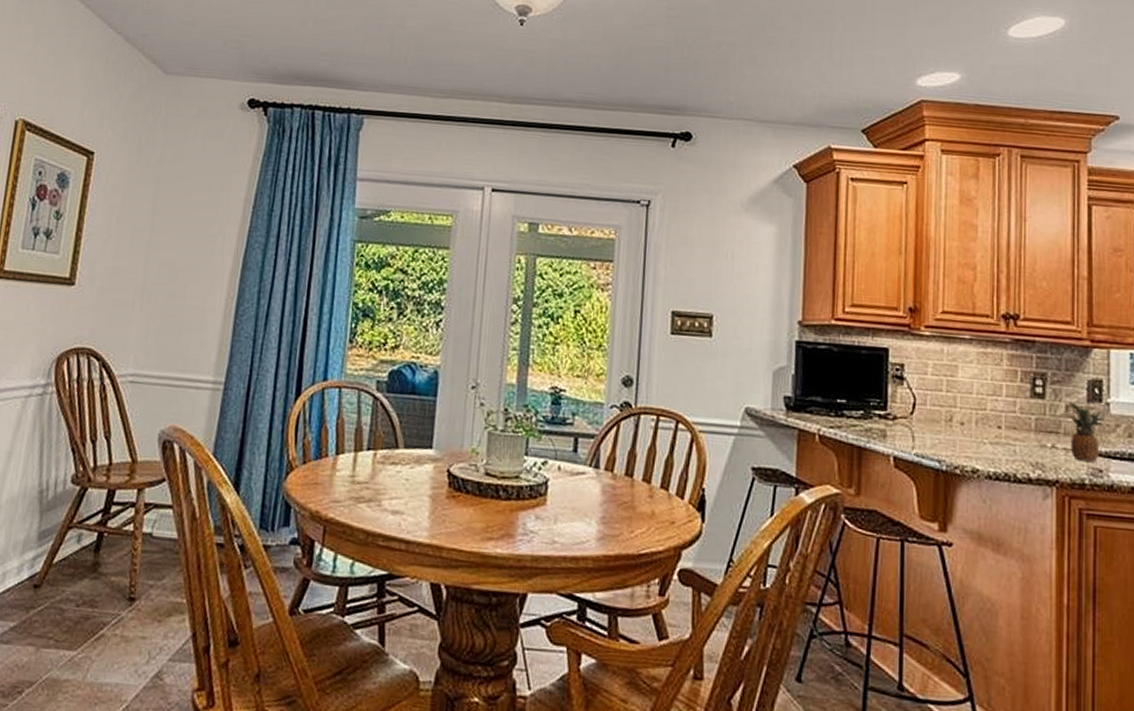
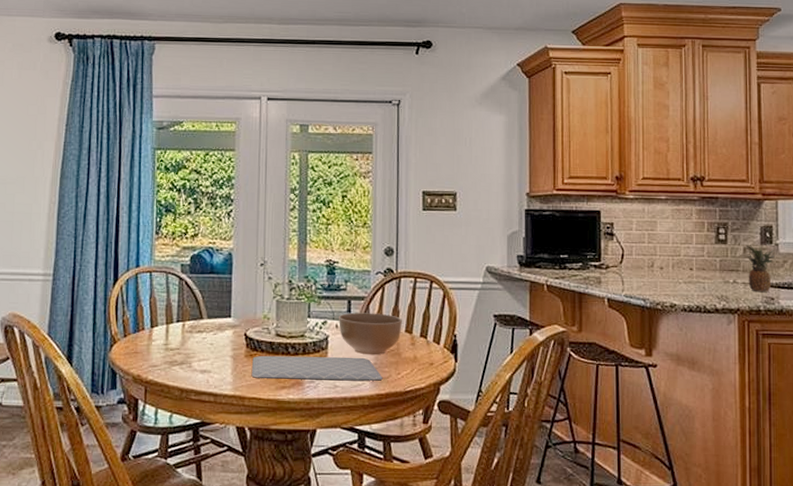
placemat: none [452,497,612,539] -> present [251,355,383,381]
bowl: none [561,453,639,507] -> present [338,312,402,354]

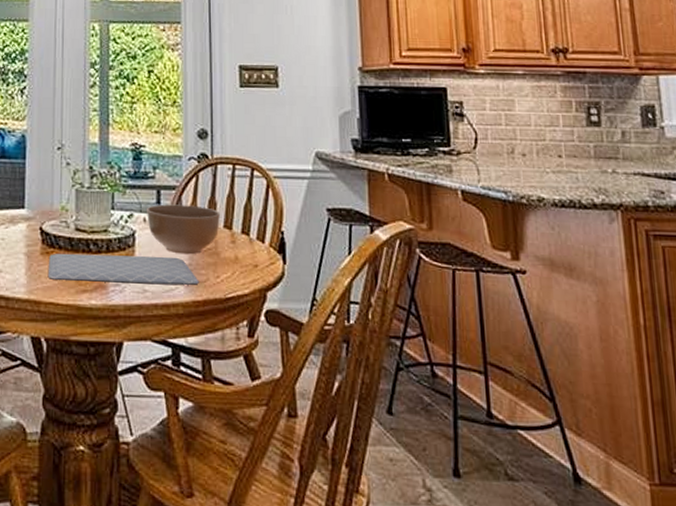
fruit: present [744,244,777,293] -> none [623,126,663,185]

